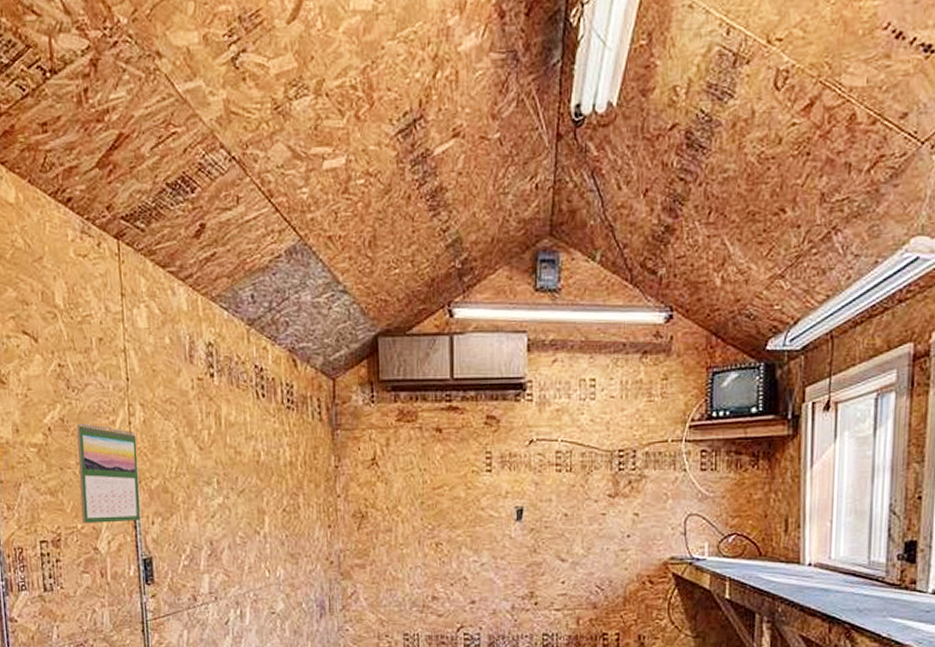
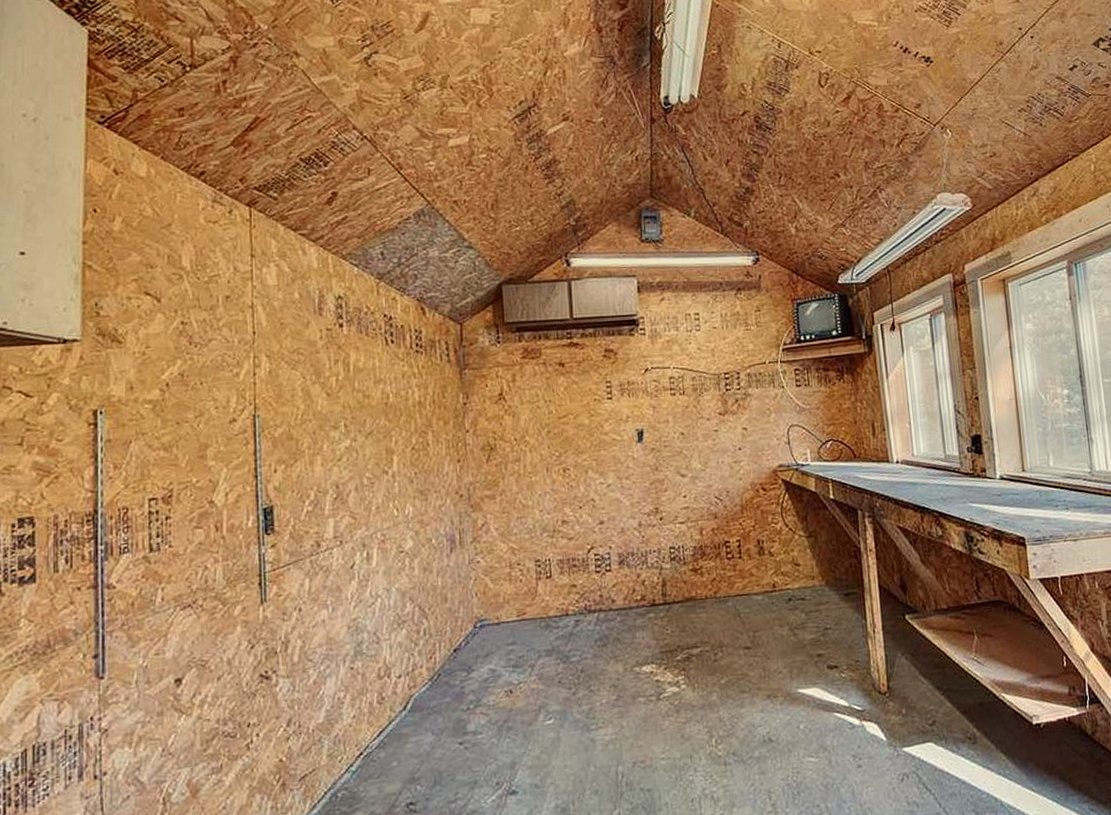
calendar: present [77,423,140,524] -> none [197,377,262,478]

